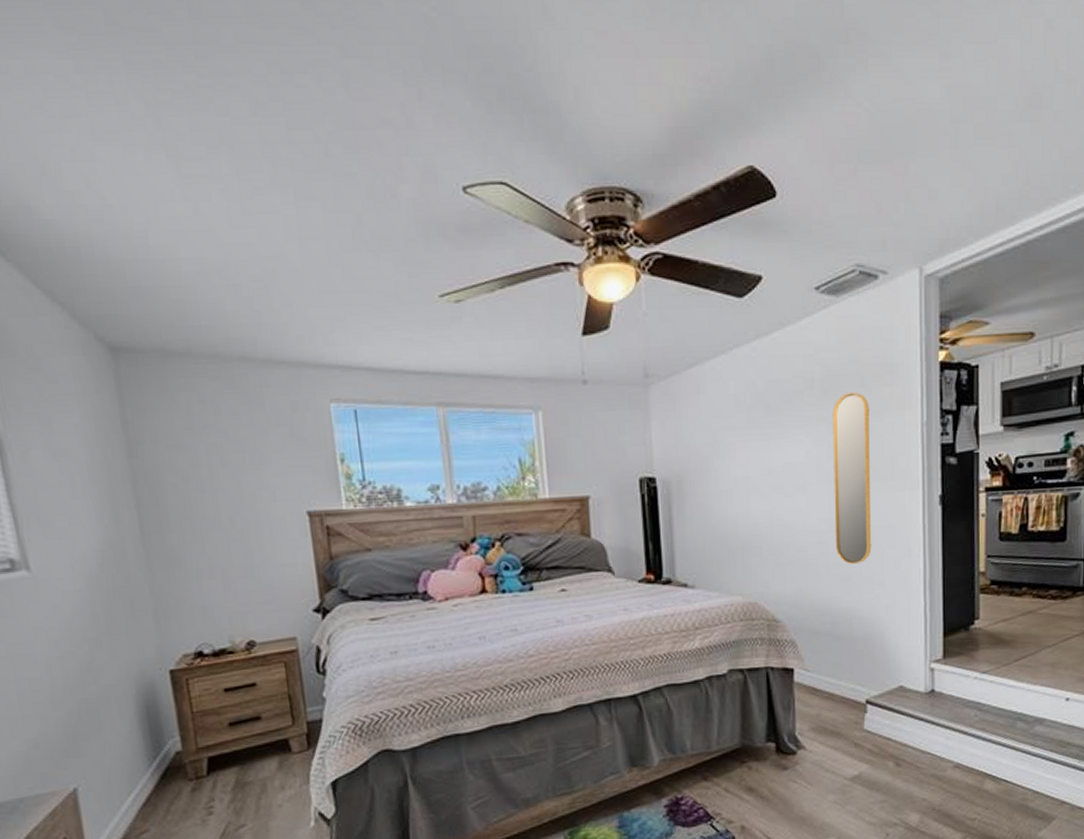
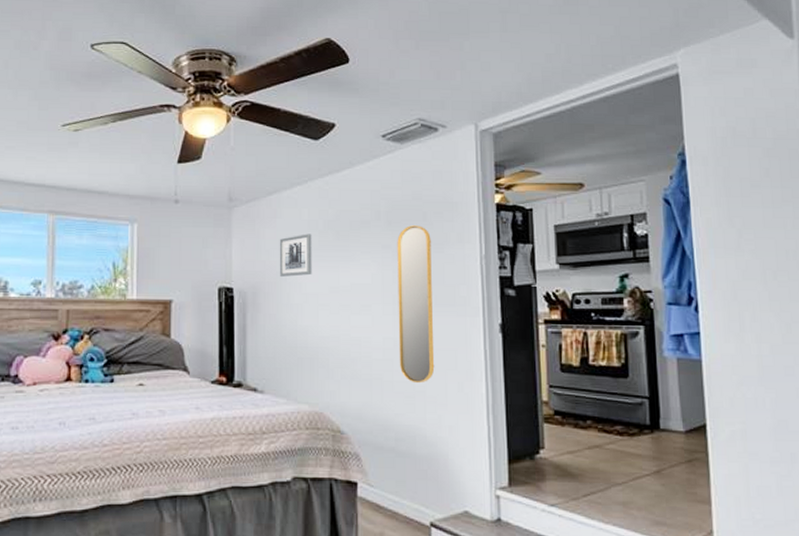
wall art: none [703,410,741,461] -> present [279,234,312,277]

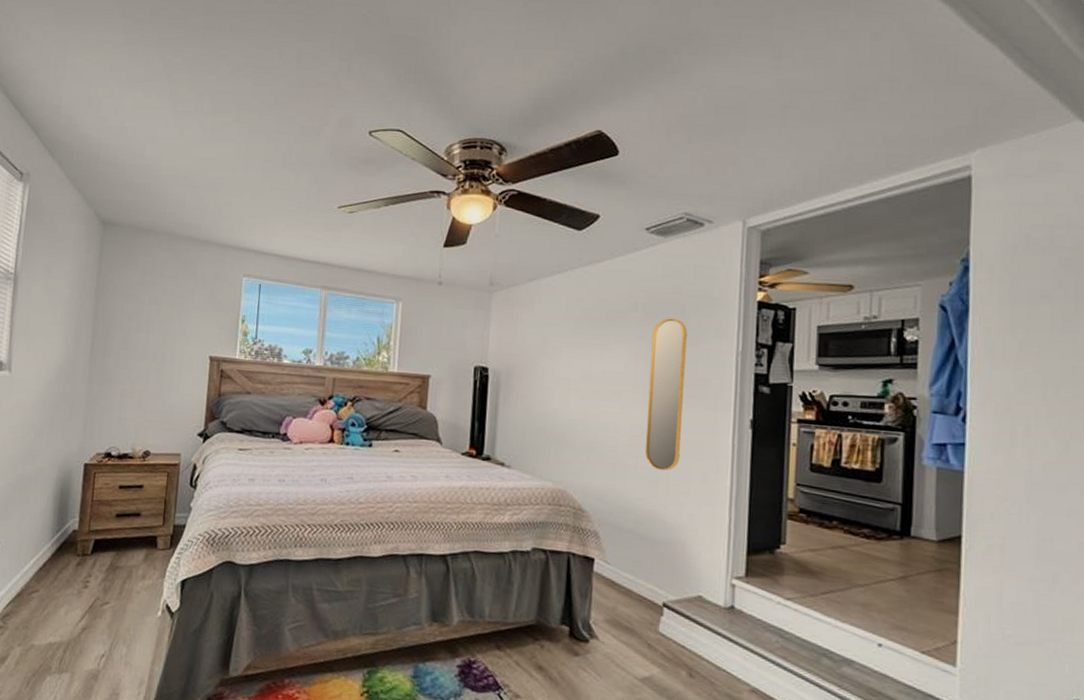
wall art: present [279,234,312,277] -> none [534,320,568,361]

